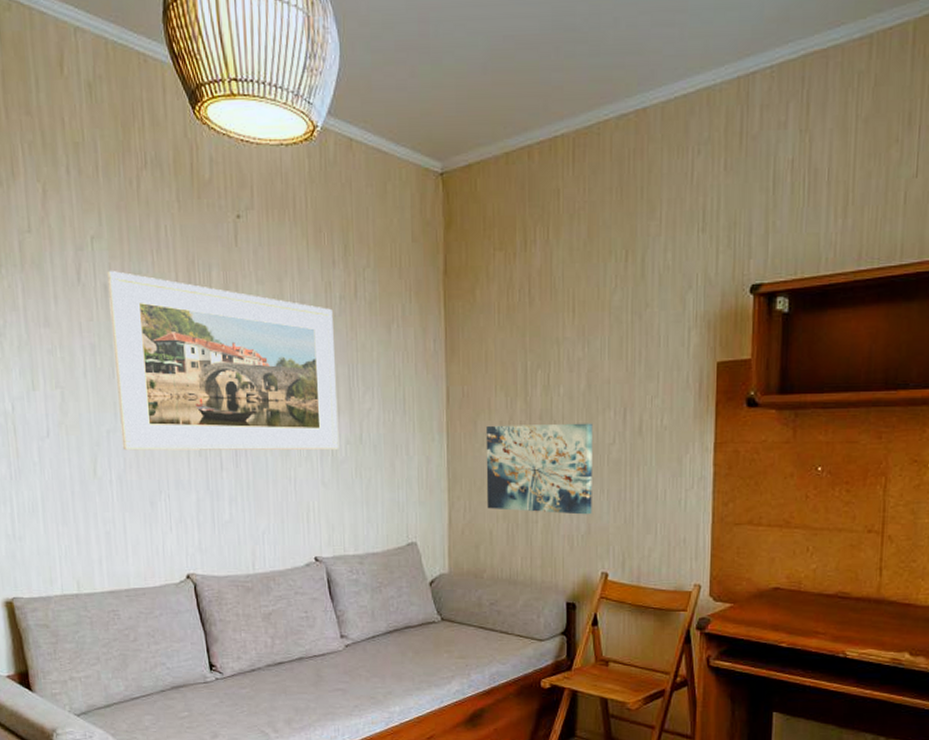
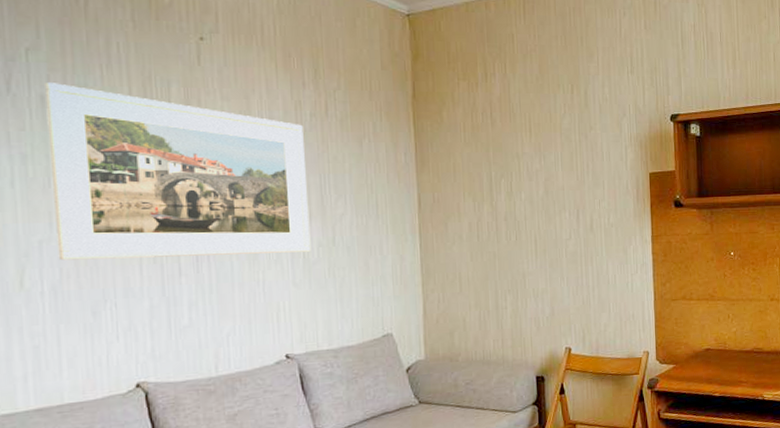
wall art: present [485,423,593,515] -> none [456,222,555,300]

